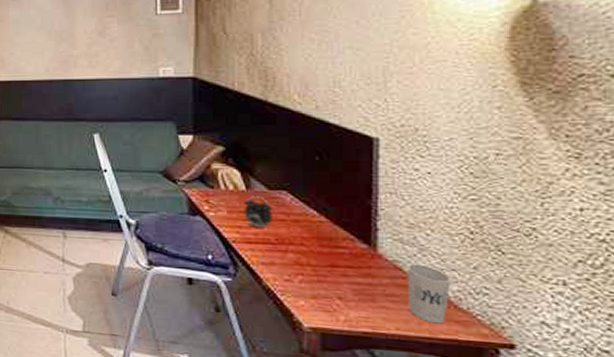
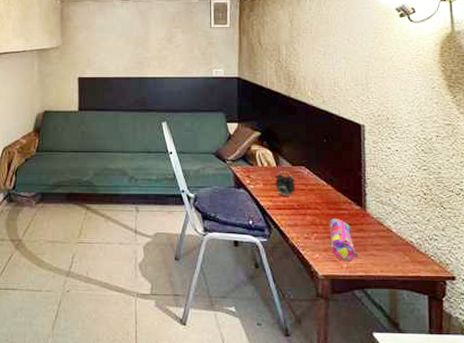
pencil case: none [320,258,363,314] -> present [329,219,359,262]
cup: present [407,264,451,324] -> none [386,219,414,265]

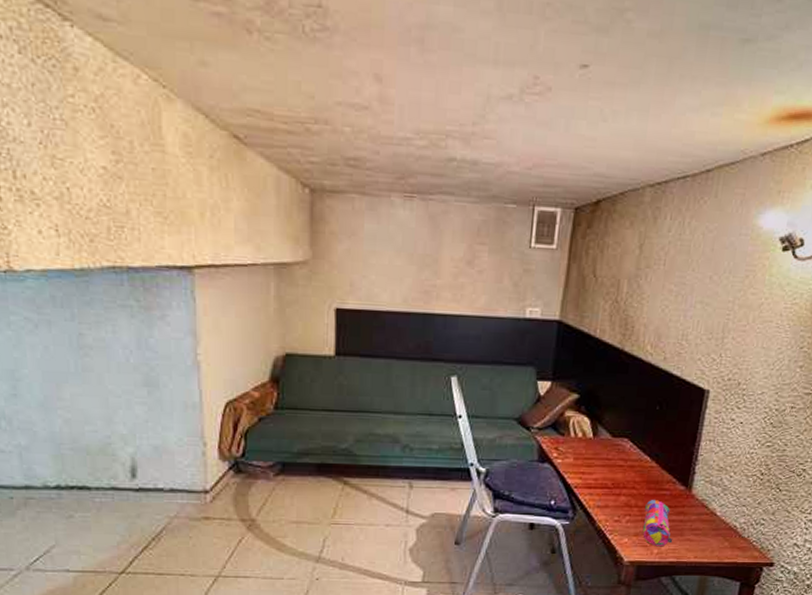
alarm clock: present [275,170,295,198] -> none [588,442,614,475]

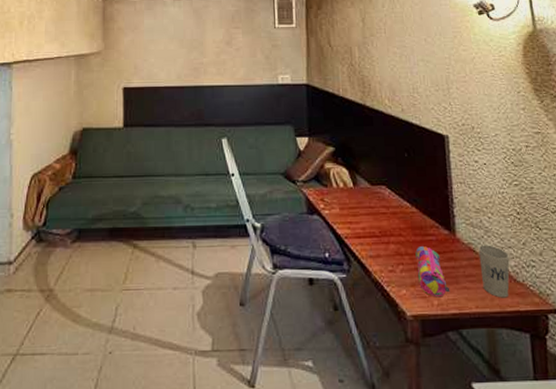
cup: none [706,502,741,551] -> present [478,245,510,298]

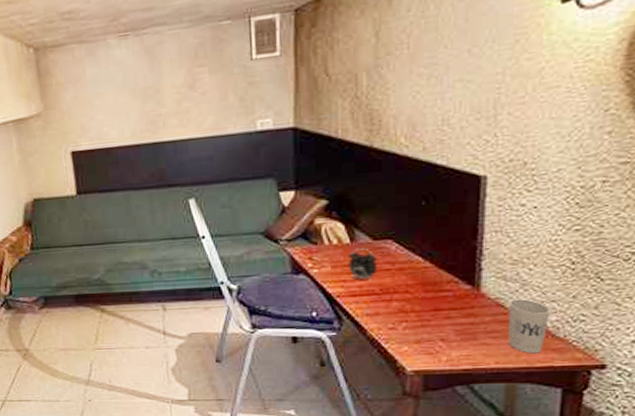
alarm clock: none [352,191,376,223] -> present [348,247,377,281]
pencil case: present [415,246,451,298] -> none [424,303,465,354]

